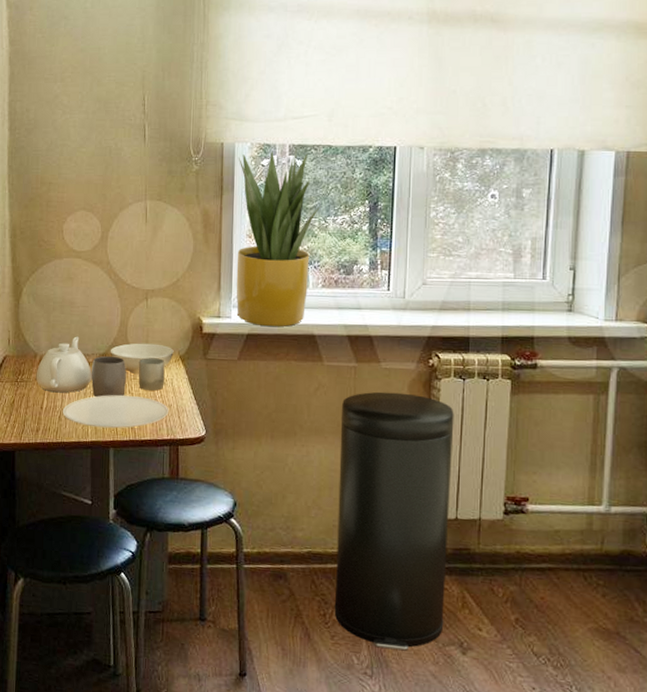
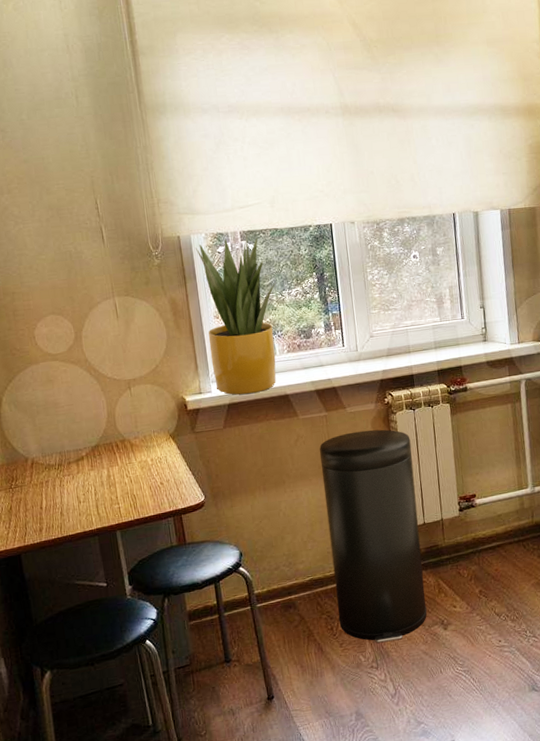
teapot: present [35,336,93,393] -> none [29,434,89,491]
plate: present [62,395,169,429] -> none [63,477,168,516]
mug: present [91,355,126,398] -> none [85,446,123,488]
bowl: present [110,343,174,375] -> none [101,427,164,460]
cup: present [138,357,165,392] -> none [131,439,160,472]

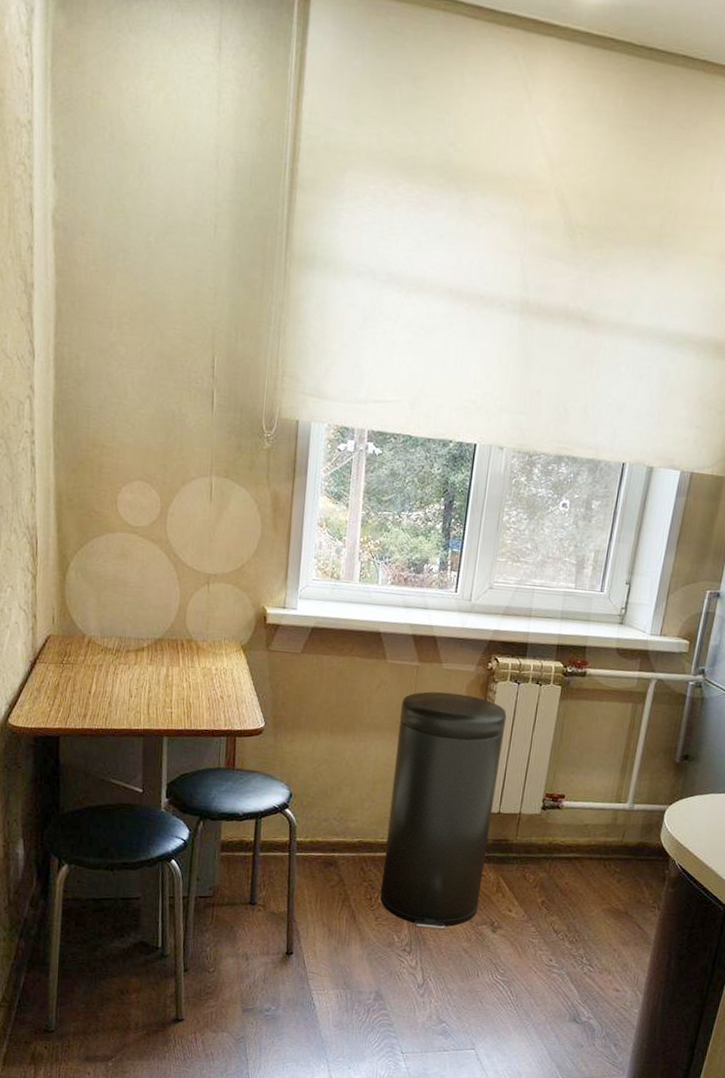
planter: present [196,233,276,395] -> none [303,434,397,622]

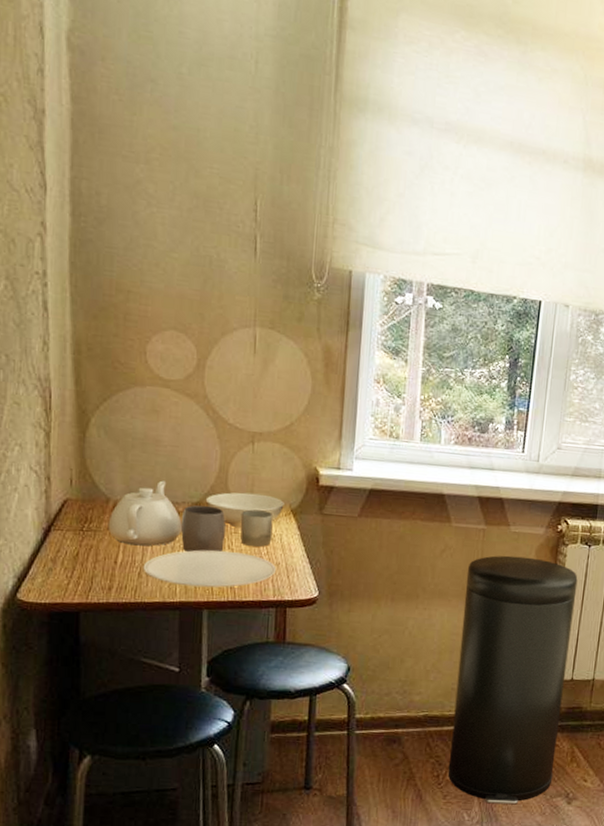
teapot: none [83,618,147,678] -> present [107,480,183,546]
plate: none [112,682,228,718] -> present [143,550,277,588]
mug: none [145,641,184,685] -> present [180,505,226,553]
bowl: none [166,629,235,663] -> present [205,492,284,529]
cup: none [196,645,226,681] -> present [240,509,274,548]

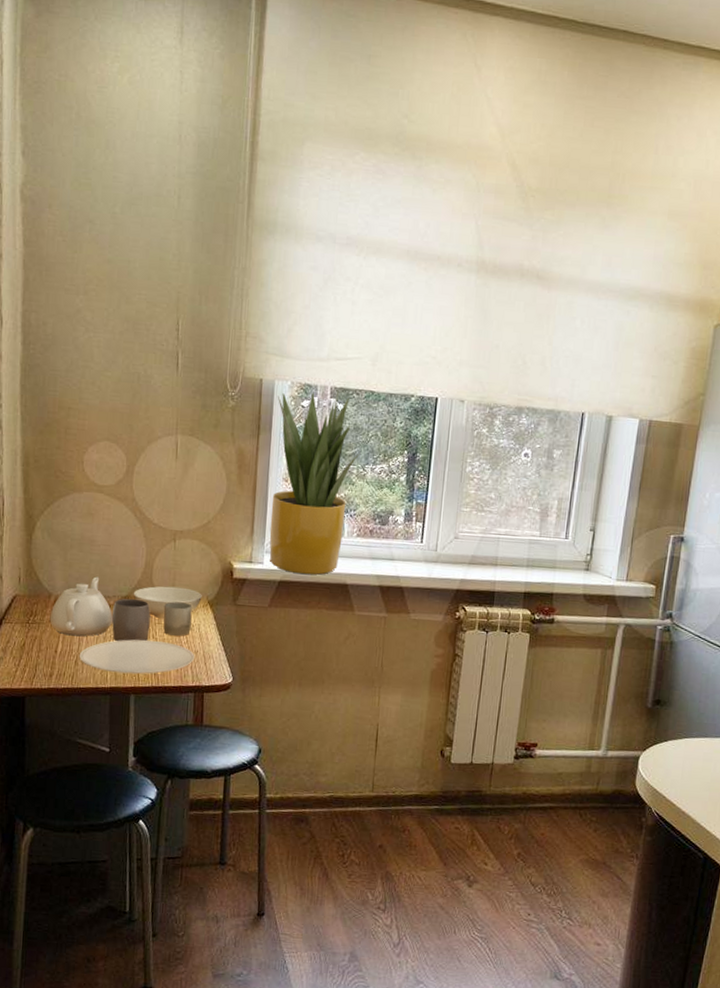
planter: none [359,287,459,484] -> present [269,390,360,575]
pedal bin: present [448,555,578,805] -> none [352,642,476,886]

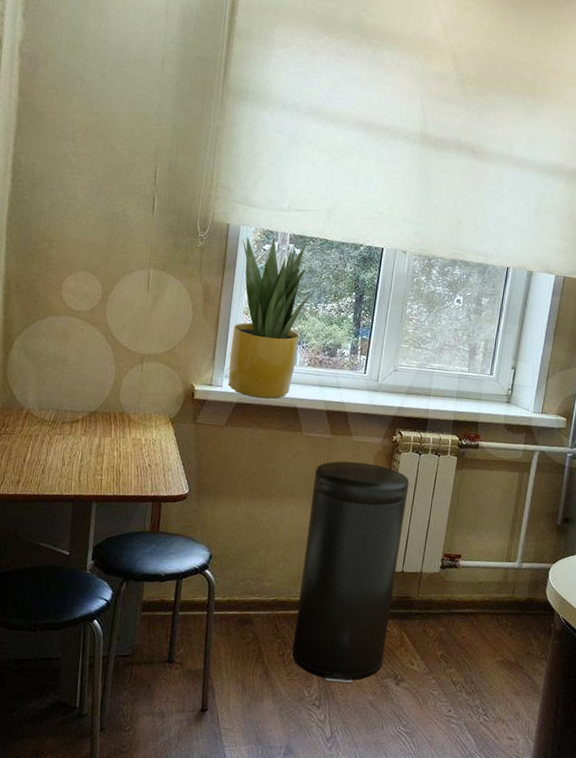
teapot: present [49,576,114,636] -> none [20,393,81,447]
plate: present [79,639,195,675] -> none [46,451,155,484]
mug: present [111,598,151,642] -> none [79,413,116,454]
bowl: present [133,586,202,620] -> none [100,403,165,434]
cup: present [163,601,193,637] -> none [127,418,155,451]
pedal bin: none [352,642,476,886] -> present [292,461,410,684]

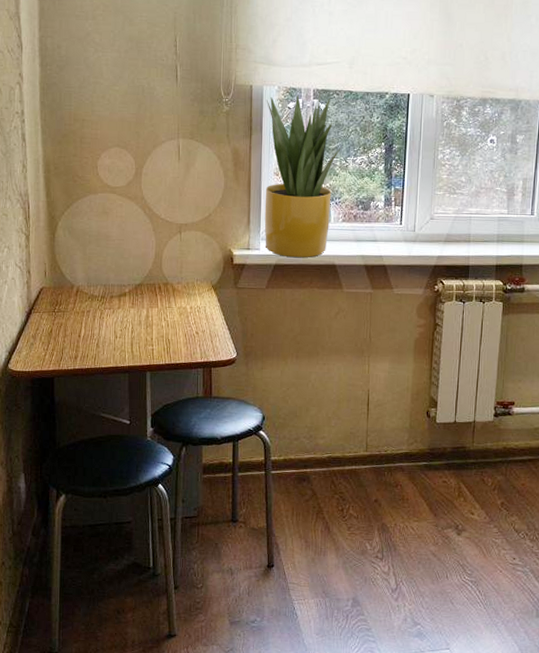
pedal bin: present [292,461,410,684] -> none [351,314,455,536]

